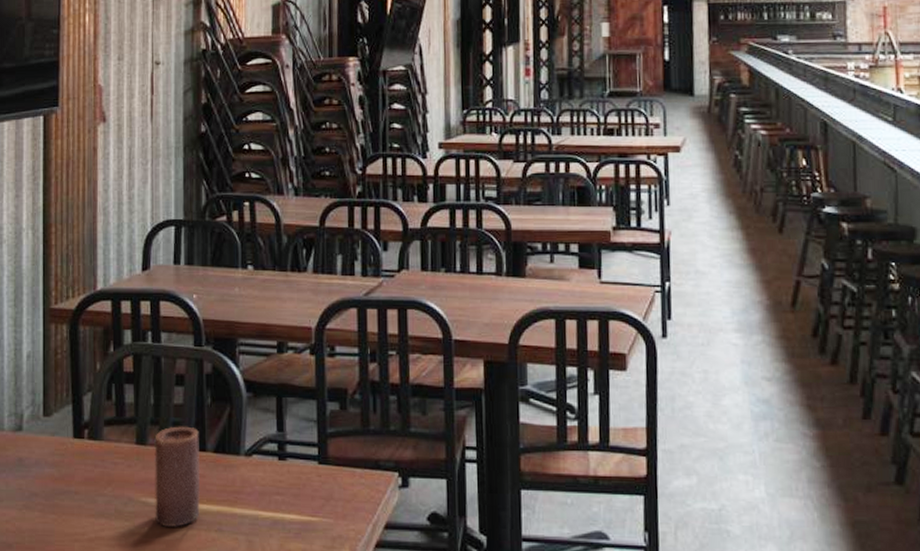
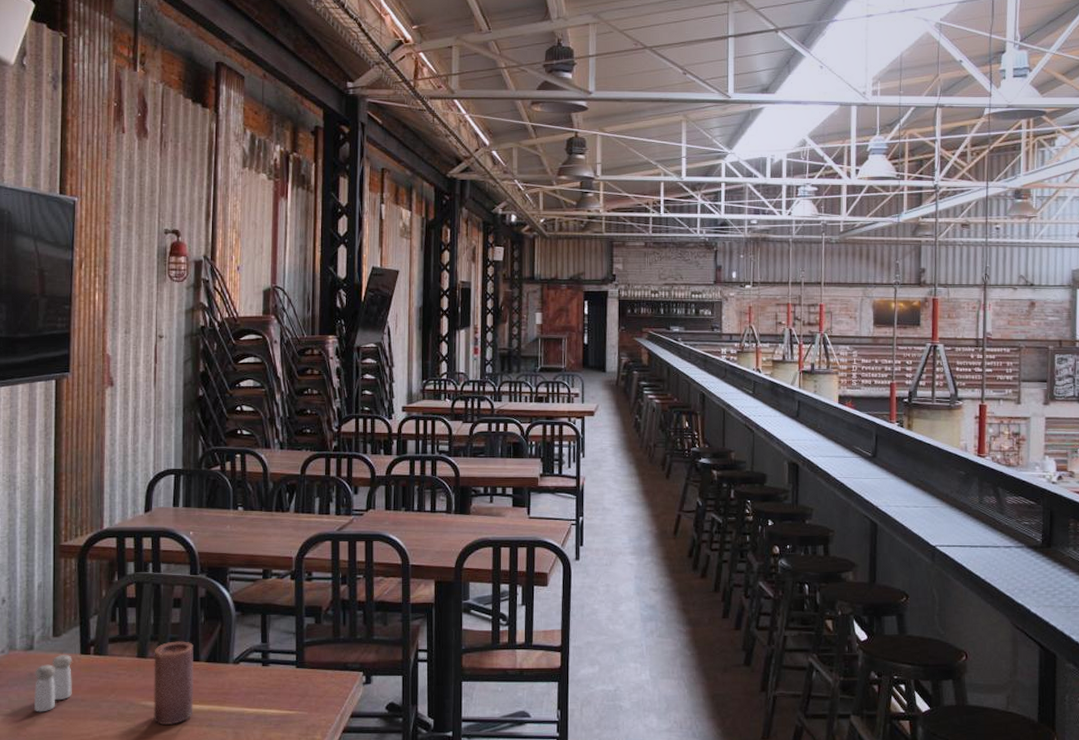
salt and pepper shaker: none [23,438,65,505] -> present [33,655,72,712]

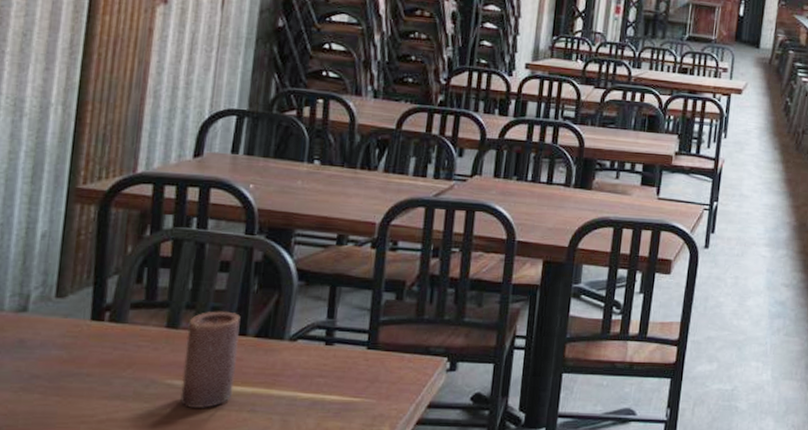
salt and pepper shaker: present [33,655,72,712] -> none [21,320,79,388]

